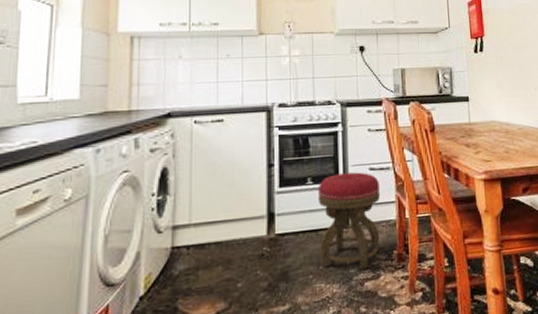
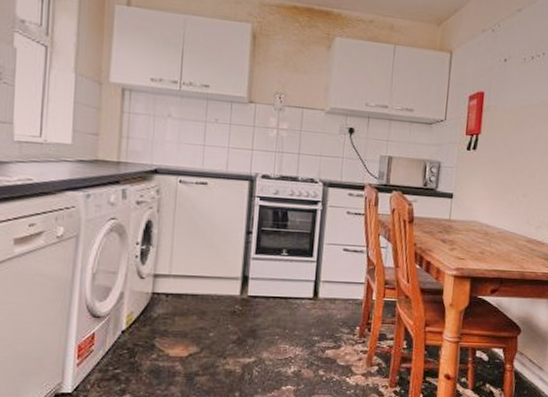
stool: present [317,172,380,269] -> none [287,249,351,338]

